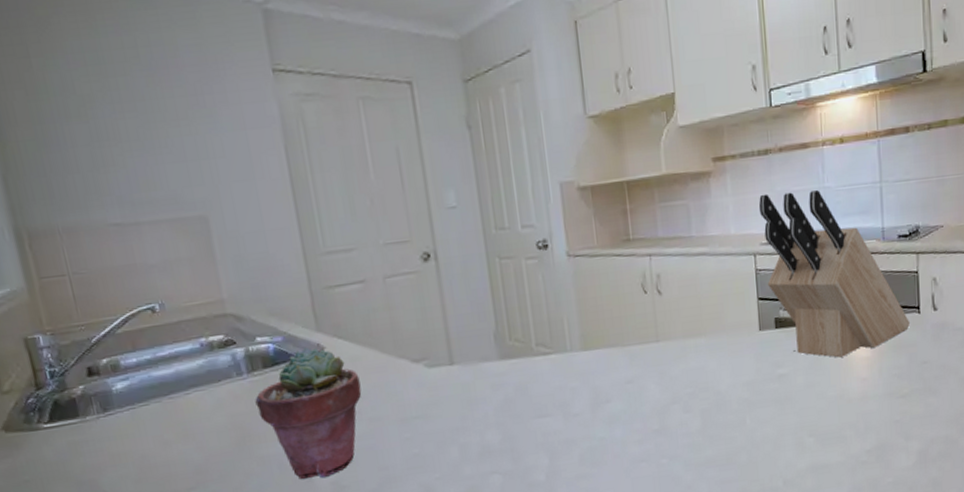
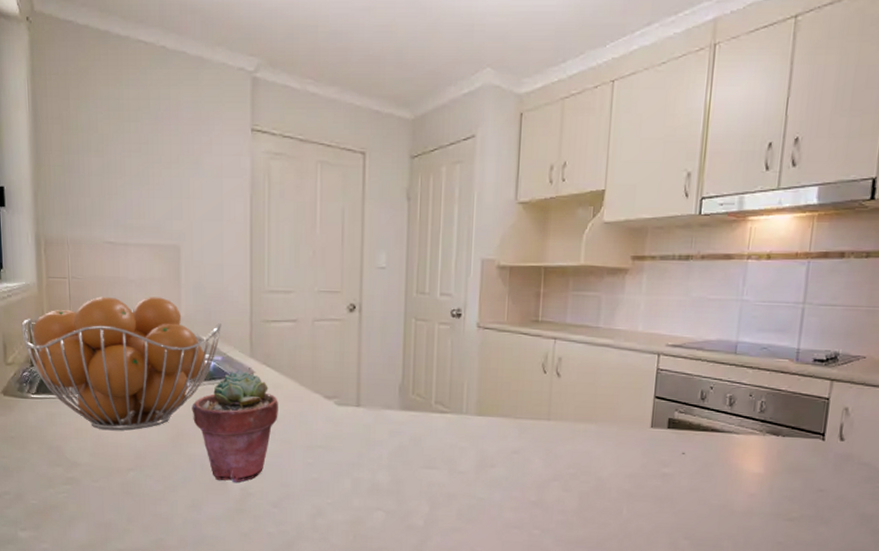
fruit basket: none [14,279,276,450] -> present [21,296,221,431]
knife block: present [758,189,910,358] -> none [666,297,811,469]

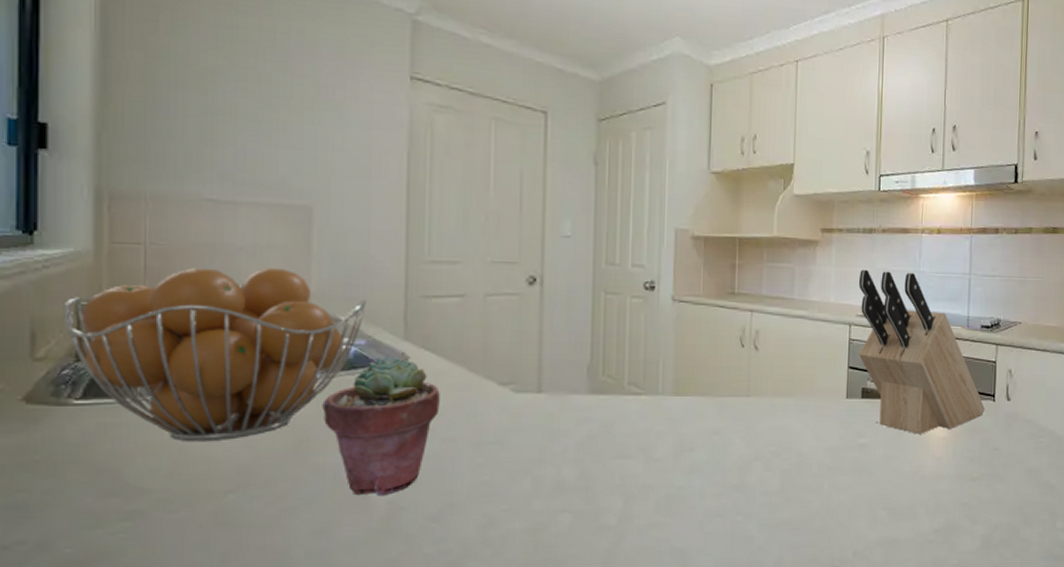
knife block: none [666,297,811,469] -> present [858,269,985,434]

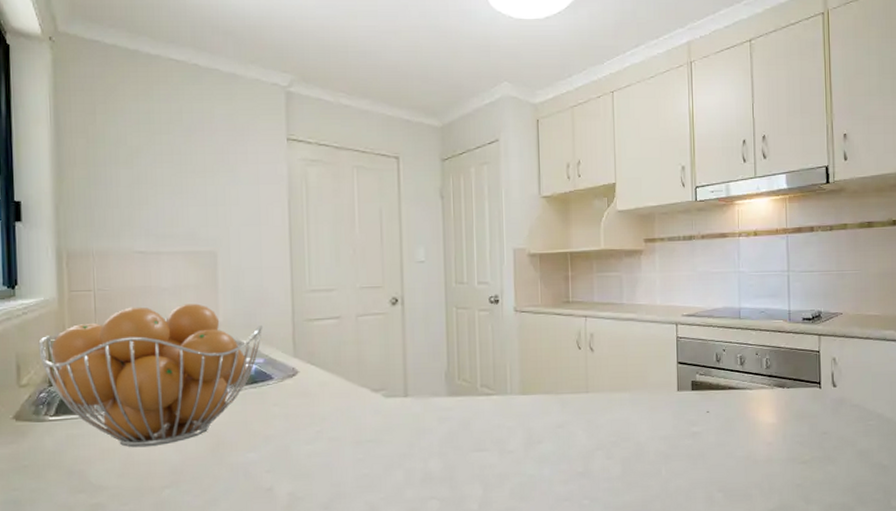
potted succulent: present [322,354,440,495] -> none [232,369,325,488]
knife block: present [858,269,985,434] -> none [682,273,811,422]

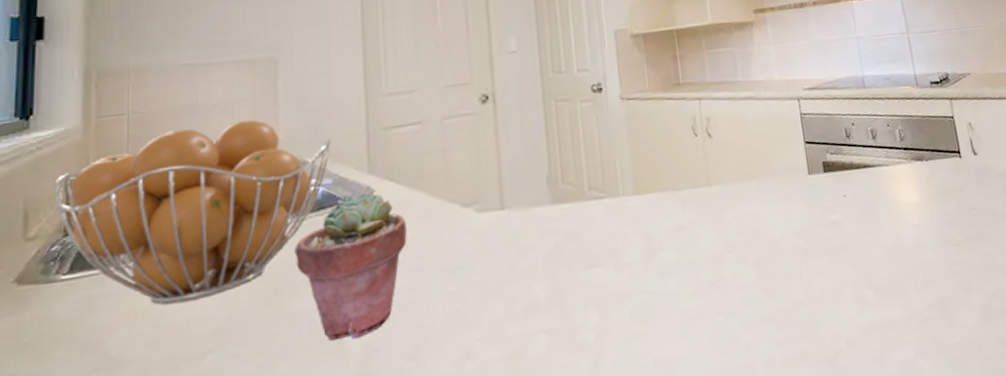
potted succulent: none [232,369,325,488] -> present [294,189,407,340]

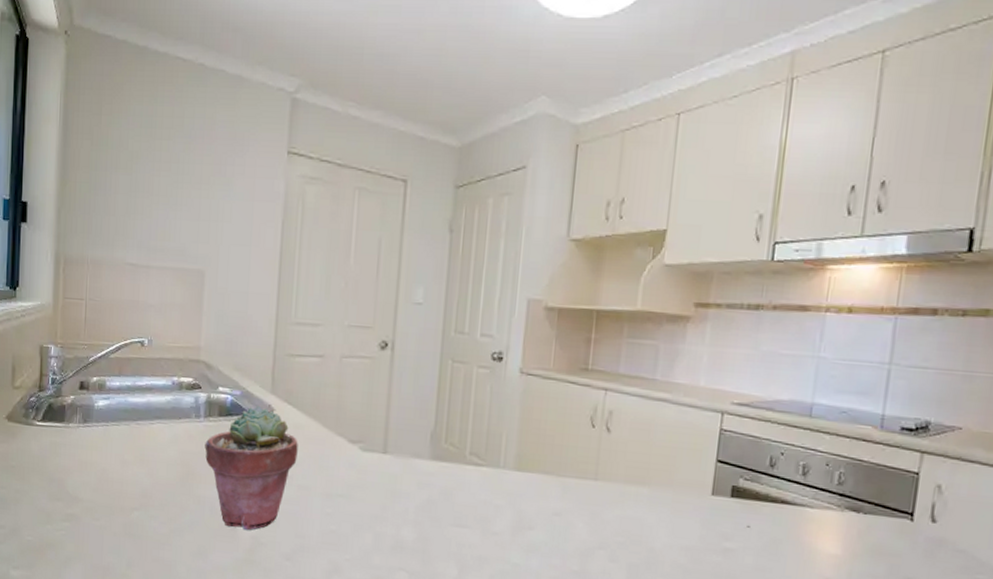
fruit basket: present [54,119,331,305] -> none [32,320,242,466]

